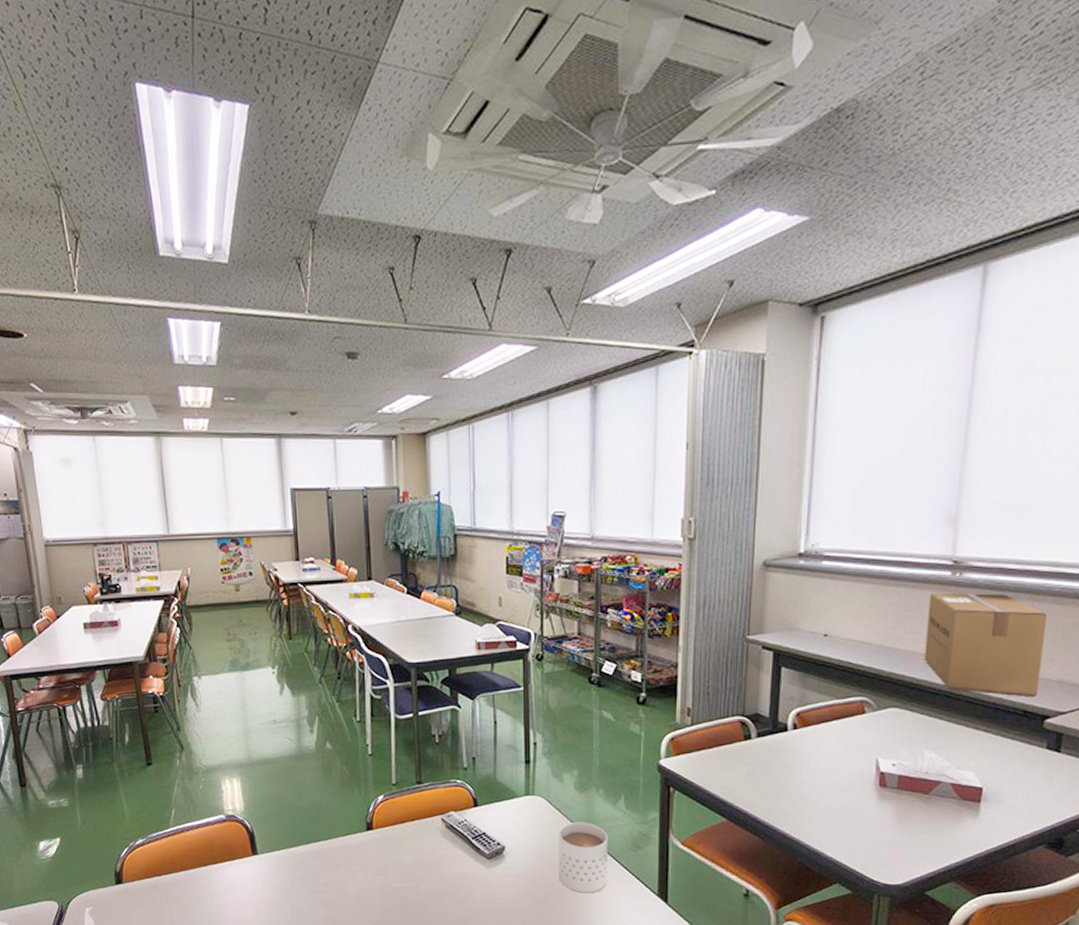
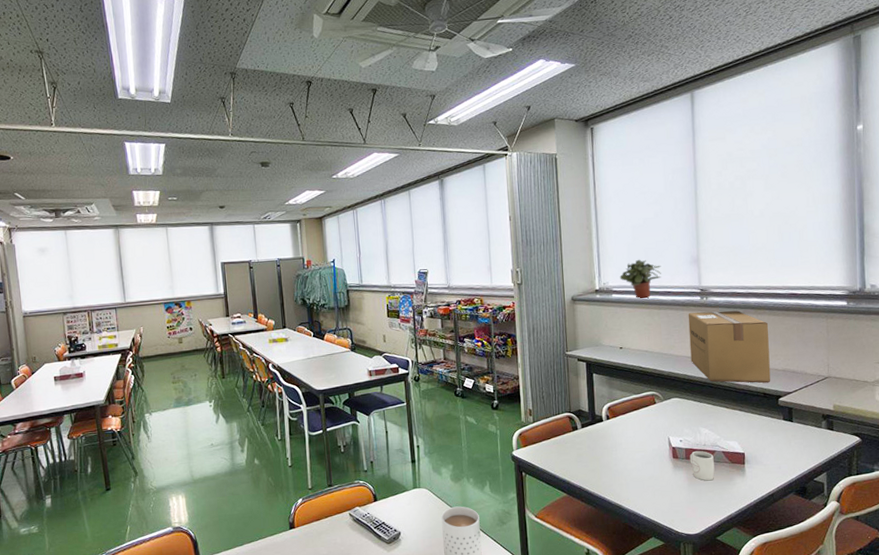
potted plant: none [836,513,900,570] -> present [620,259,662,299]
mug: none [902,779,938,820] -> present [689,450,715,481]

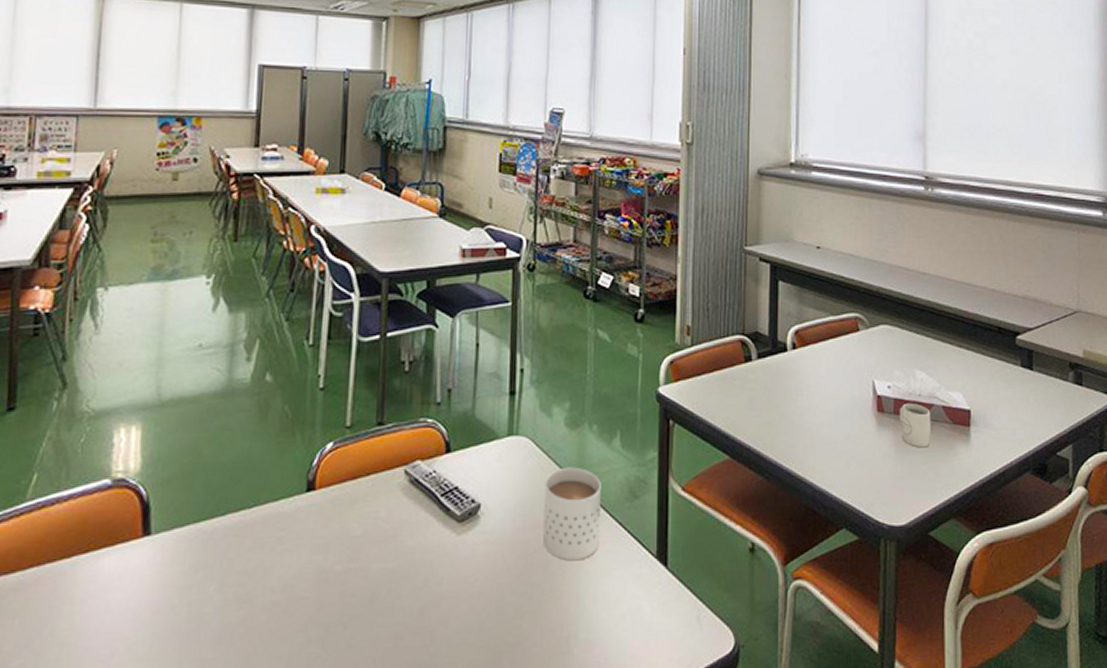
potted plant: present [620,259,662,299] -> none [823,127,877,182]
box: present [688,311,771,383] -> none [907,206,1008,313]

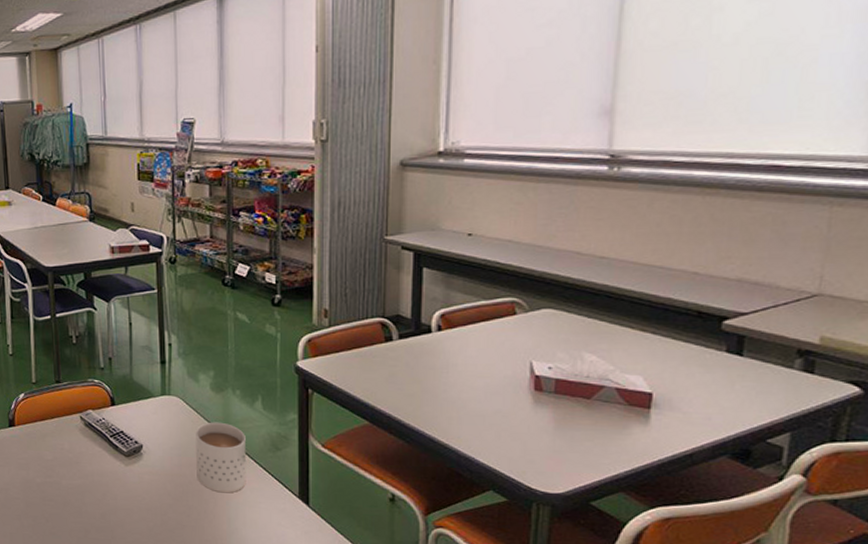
mug: present [899,402,931,448] -> none [561,383,600,426]

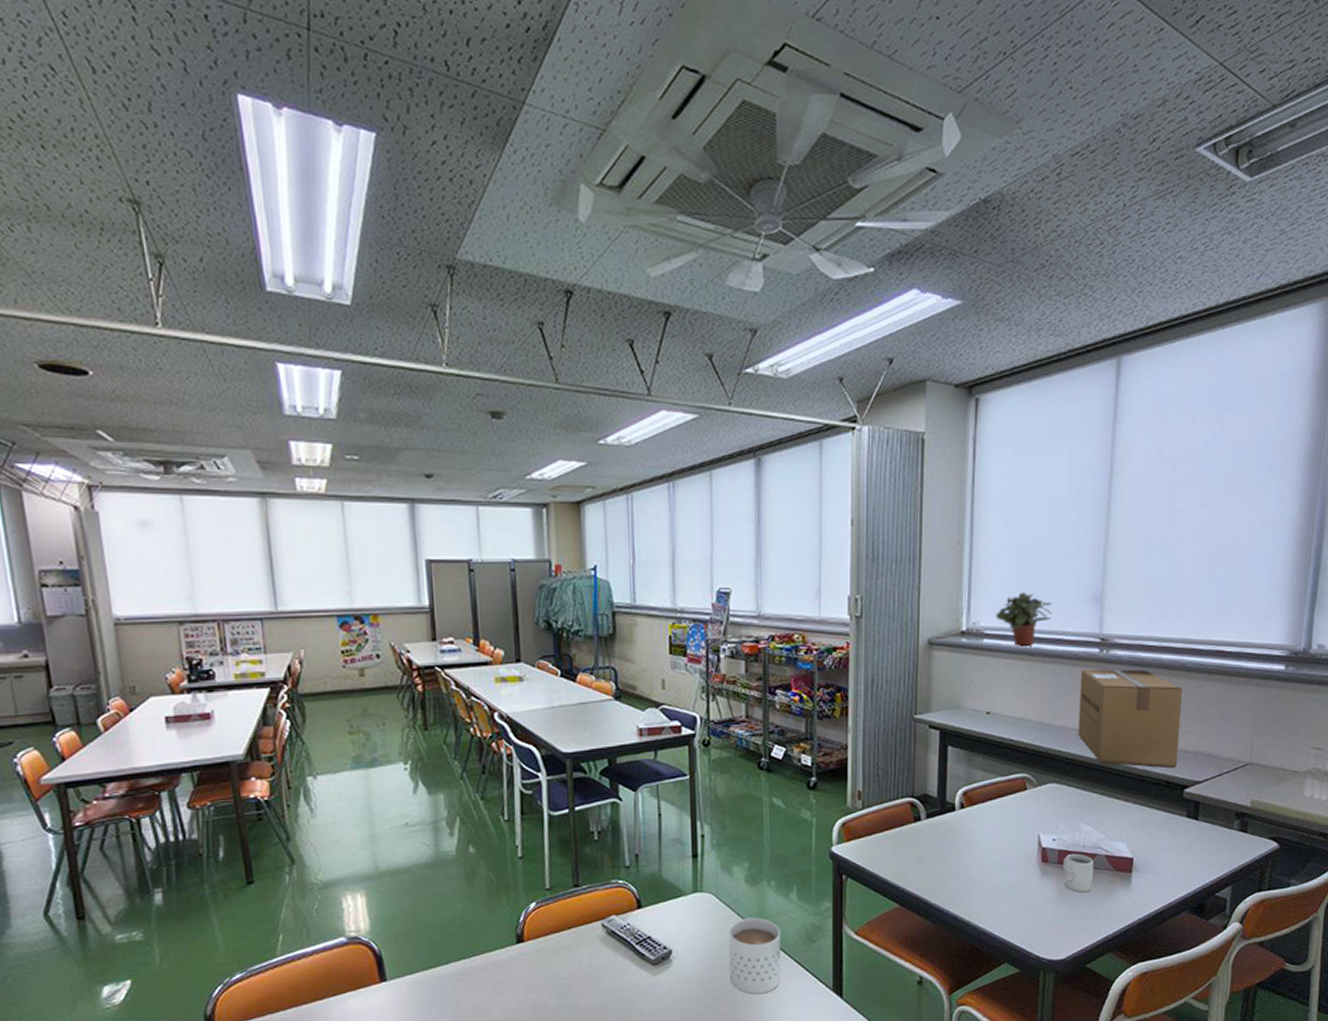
potted plant: none [478,108,548,167] -> present [995,591,1053,647]
mug: none [561,383,600,426] -> present [1063,853,1094,893]
box: none [580,188,721,297] -> present [1078,669,1182,768]

